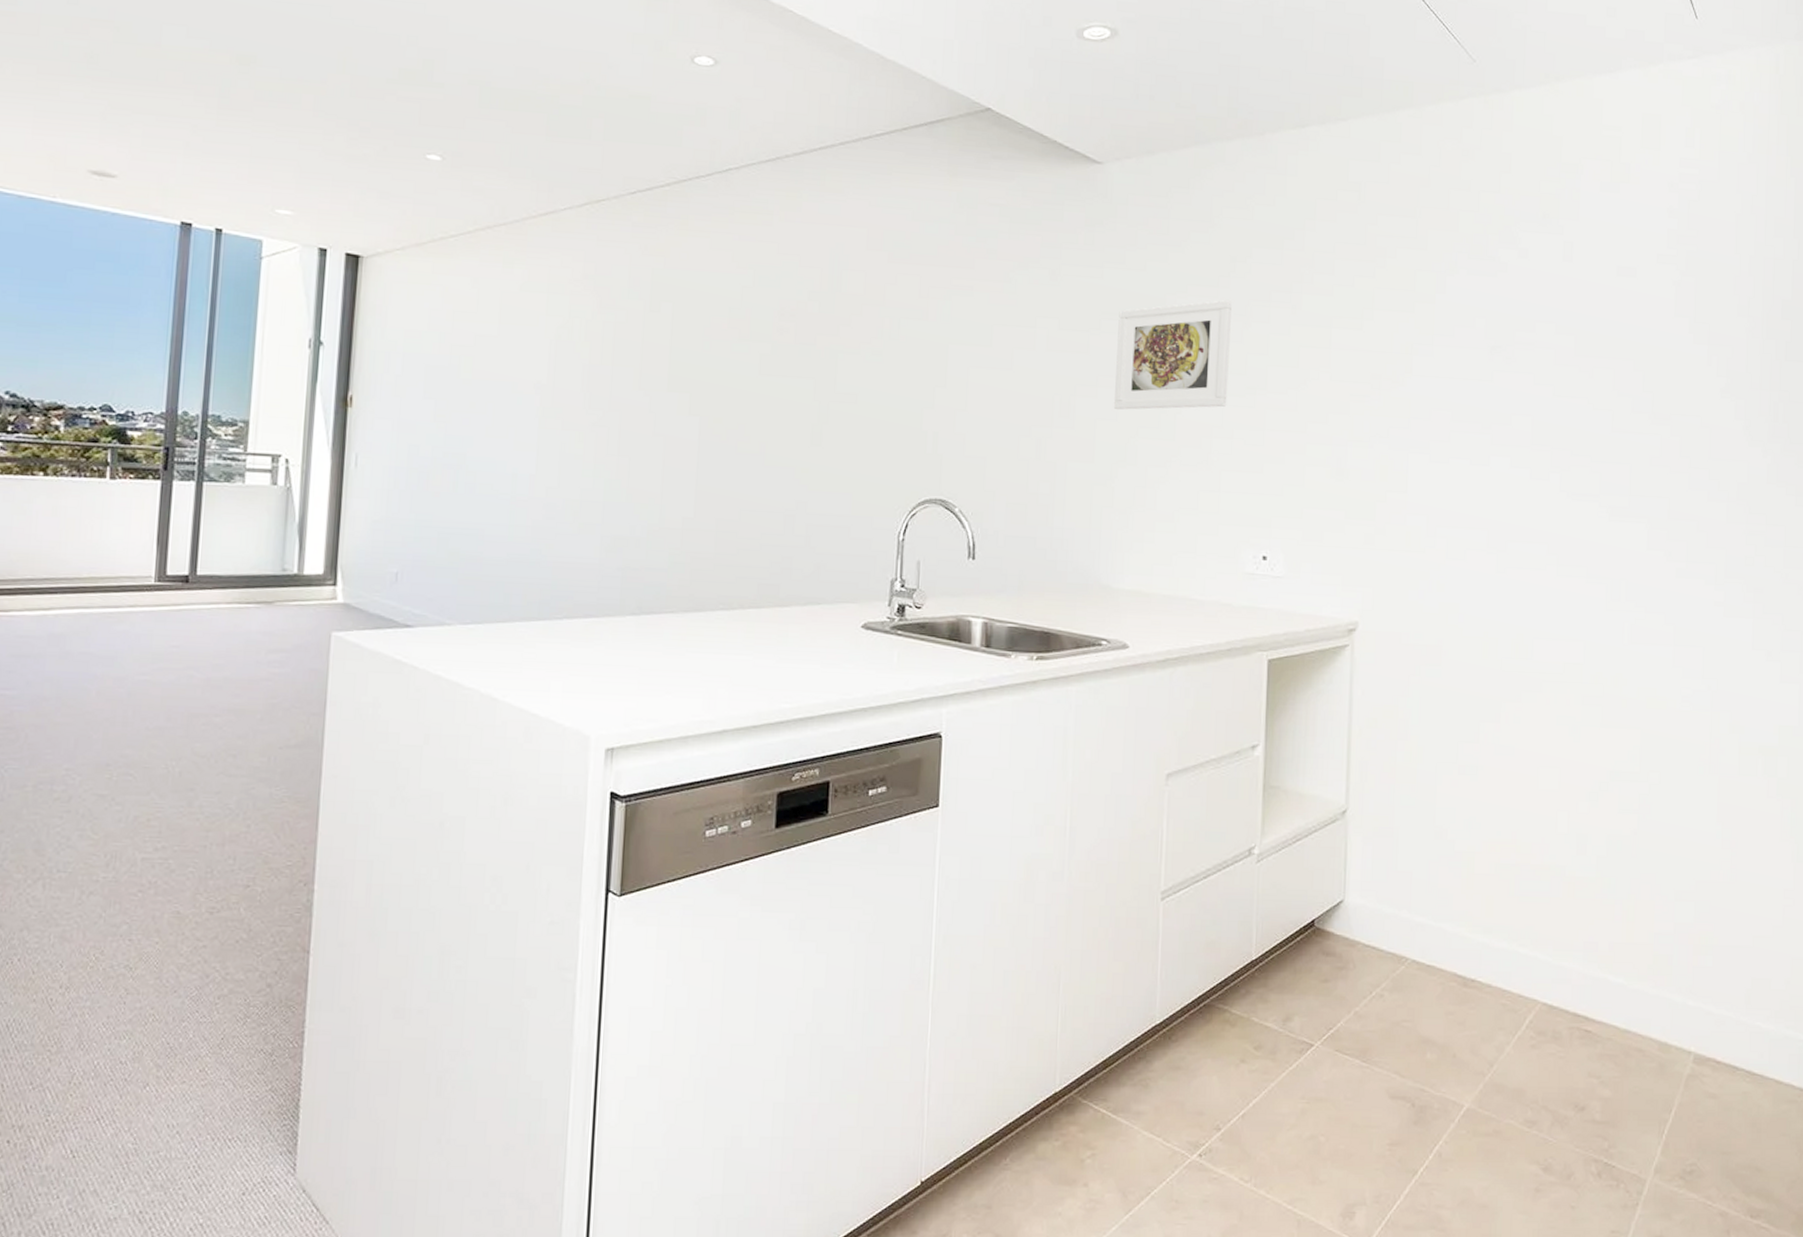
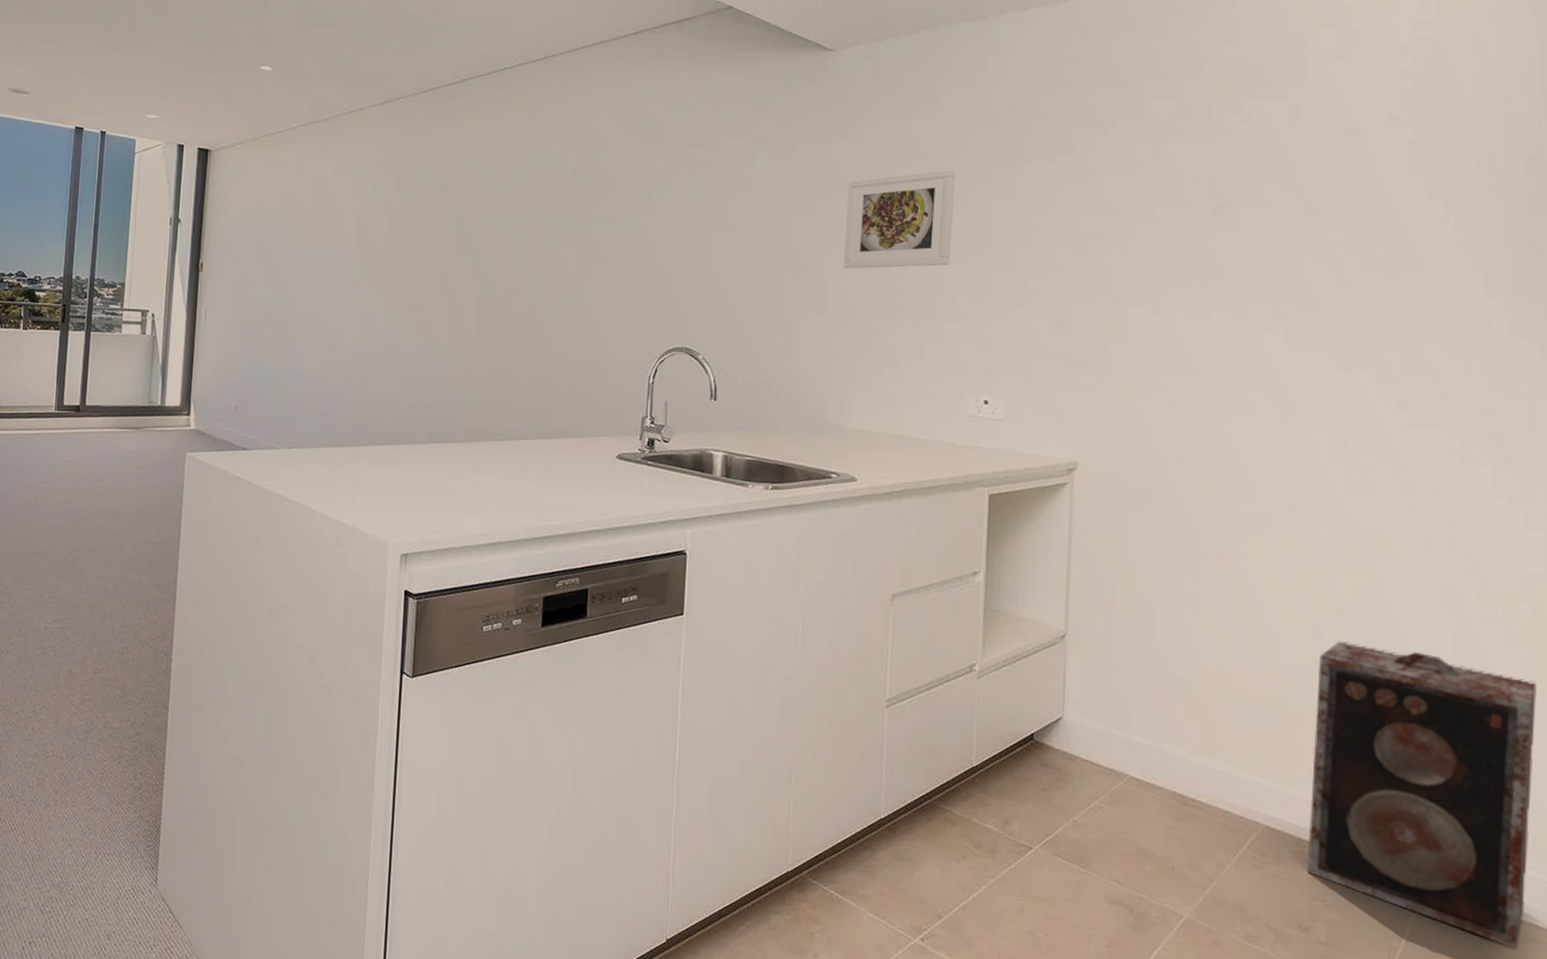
speaker: none [1583,803,1792,1111] -> present [1308,640,1537,949]

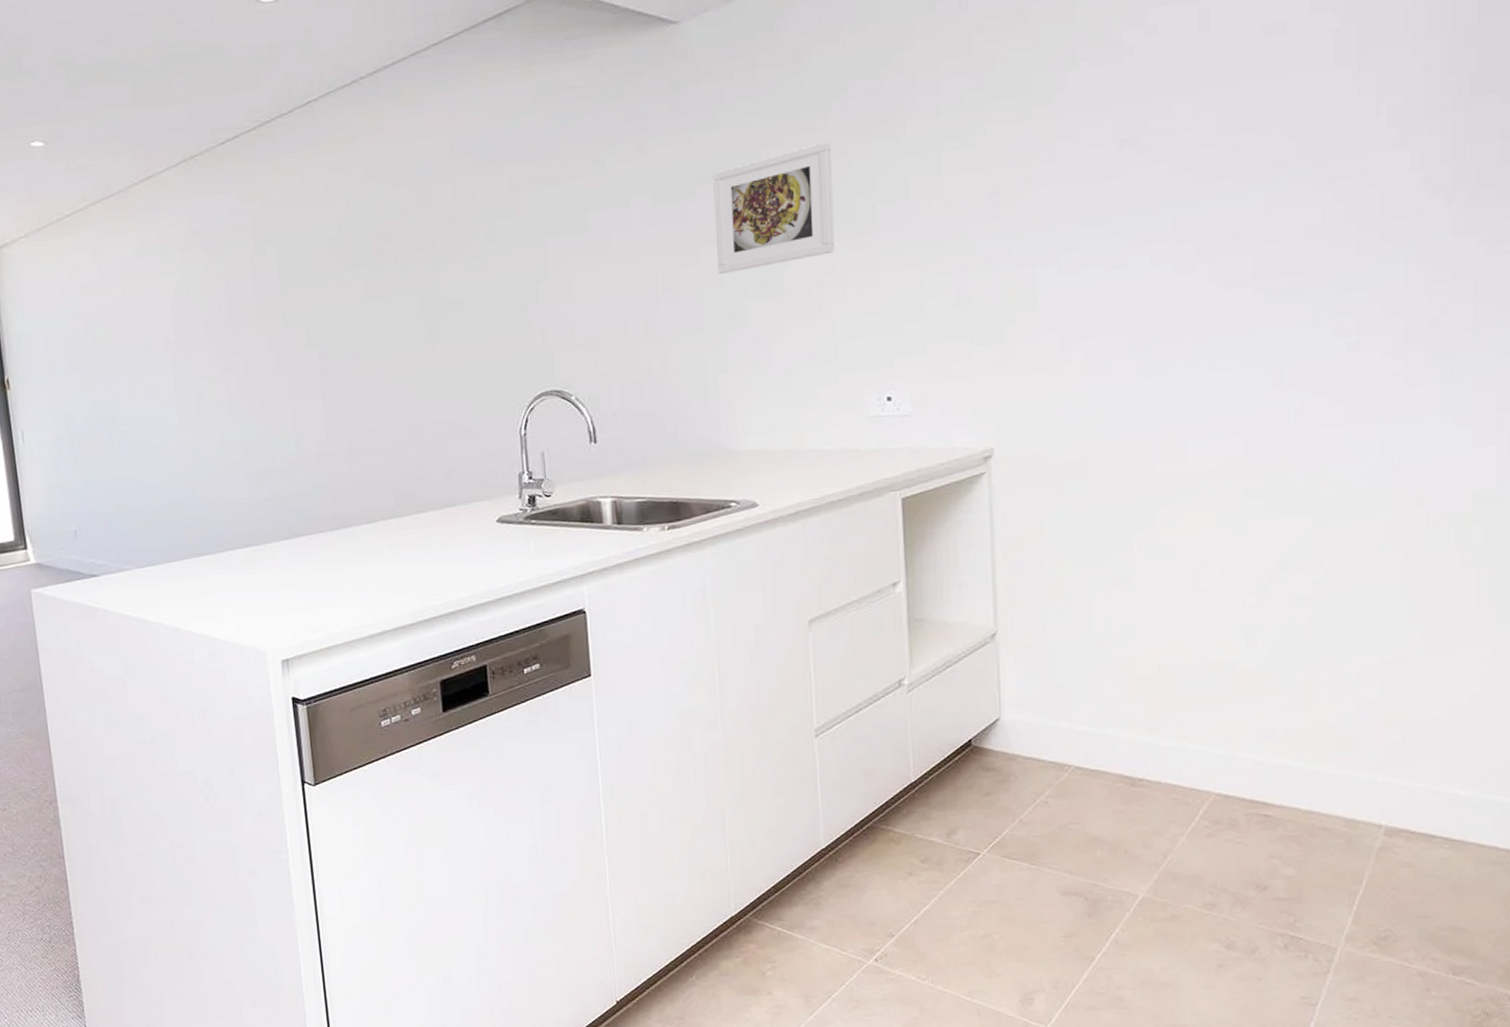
speaker: present [1308,640,1537,949] -> none [1261,592,1491,873]

